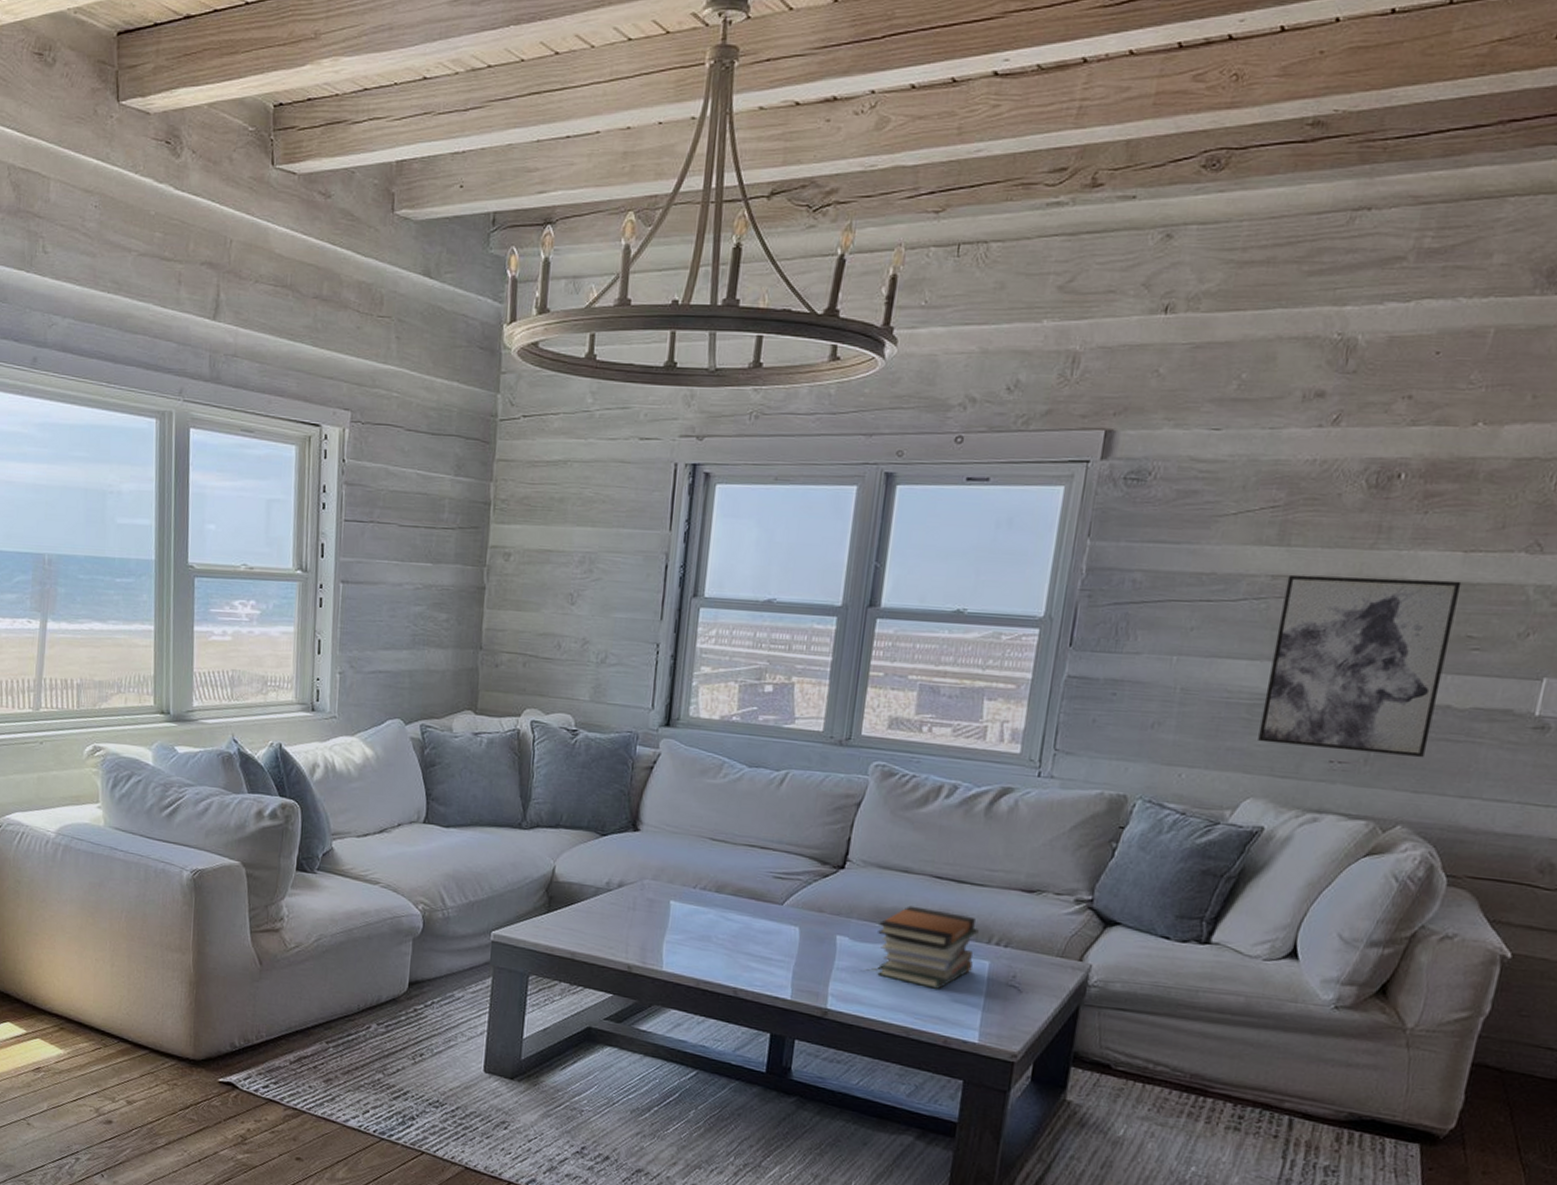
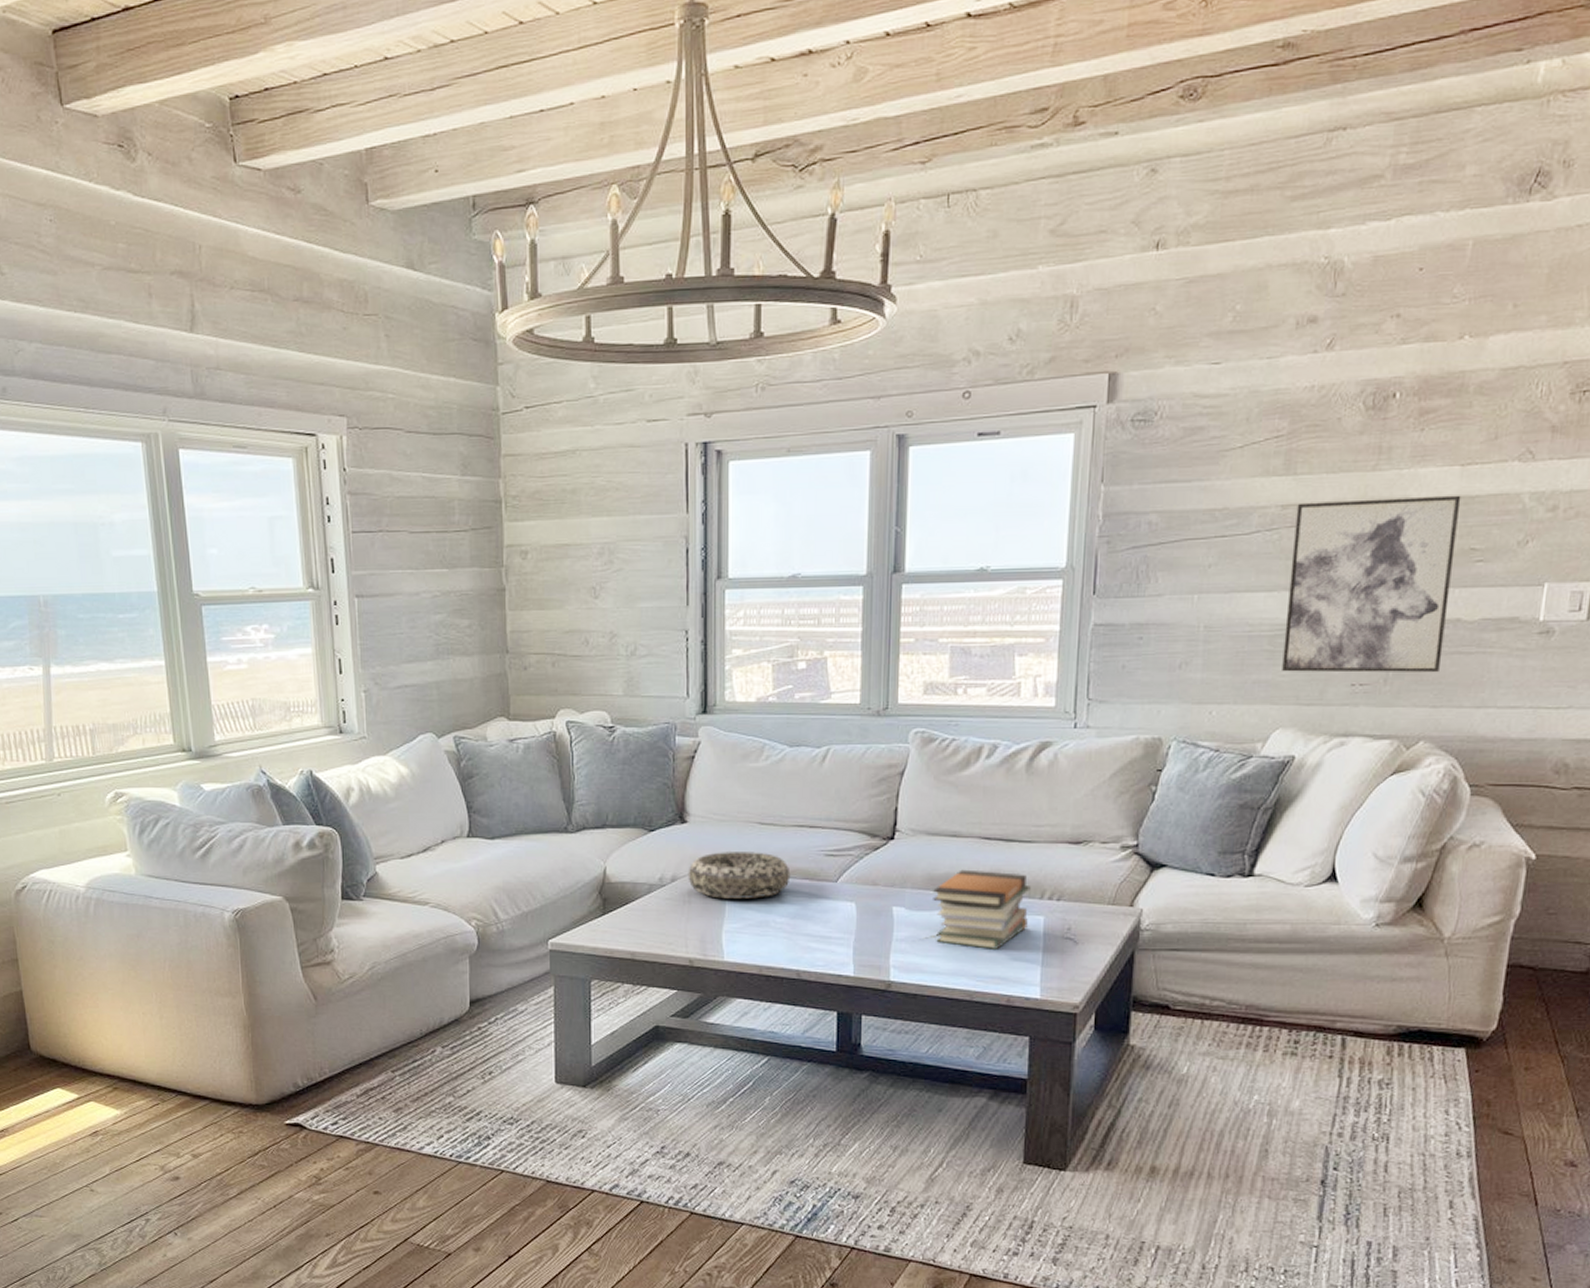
decorative bowl: none [634,863,738,913] -> present [688,852,791,899]

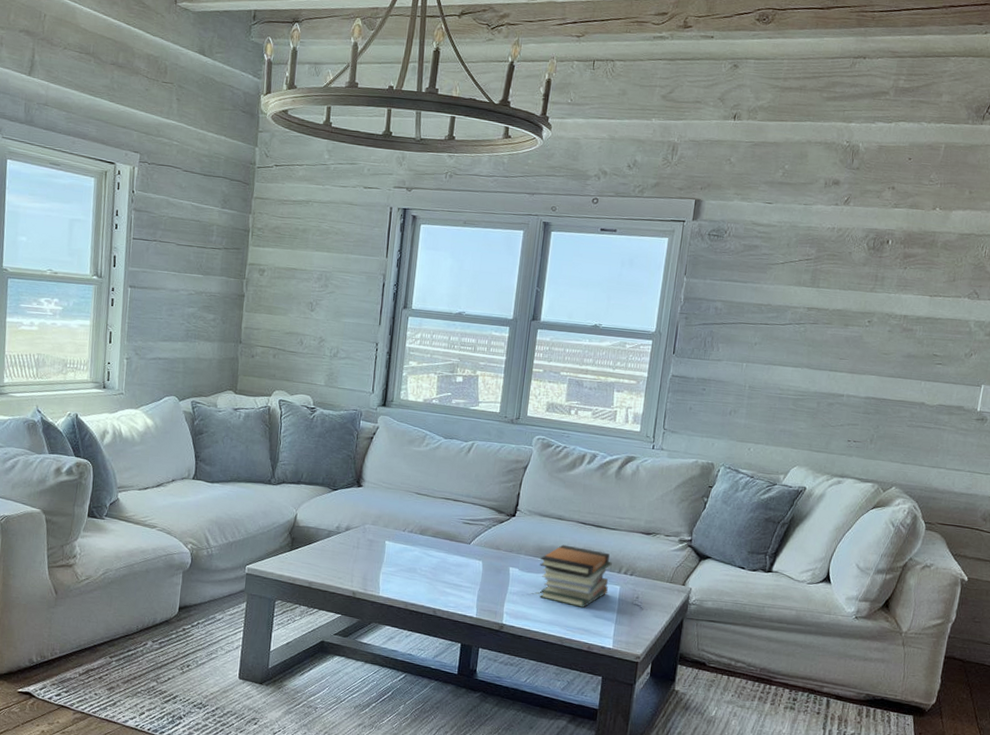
decorative bowl: present [688,852,791,899] -> none [358,511,436,551]
wall art: present [1282,495,1461,673] -> none [801,307,929,440]

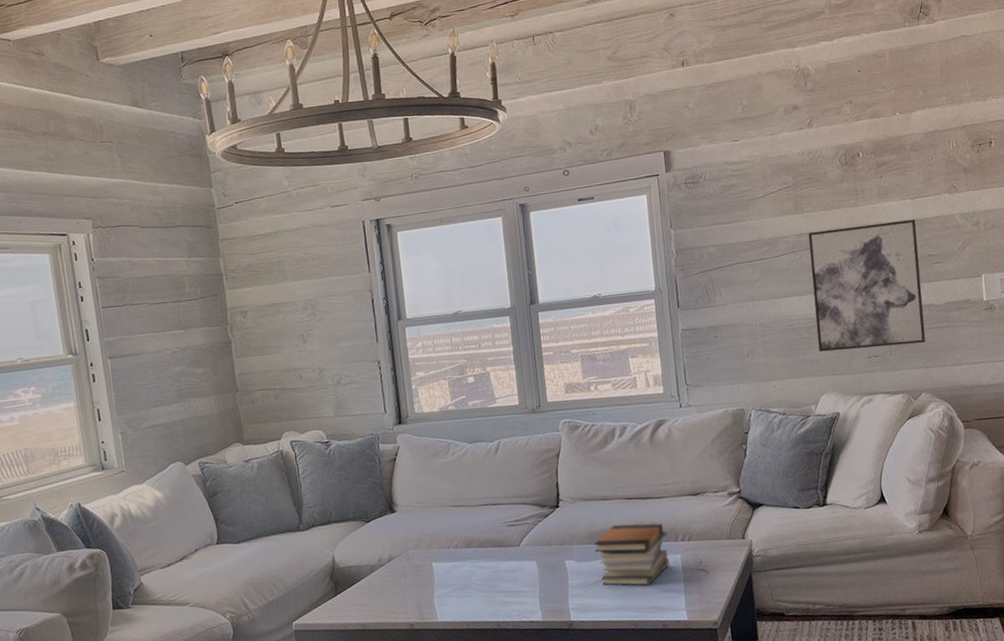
wall art: none [801,307,929,440] -> present [808,219,926,353]

